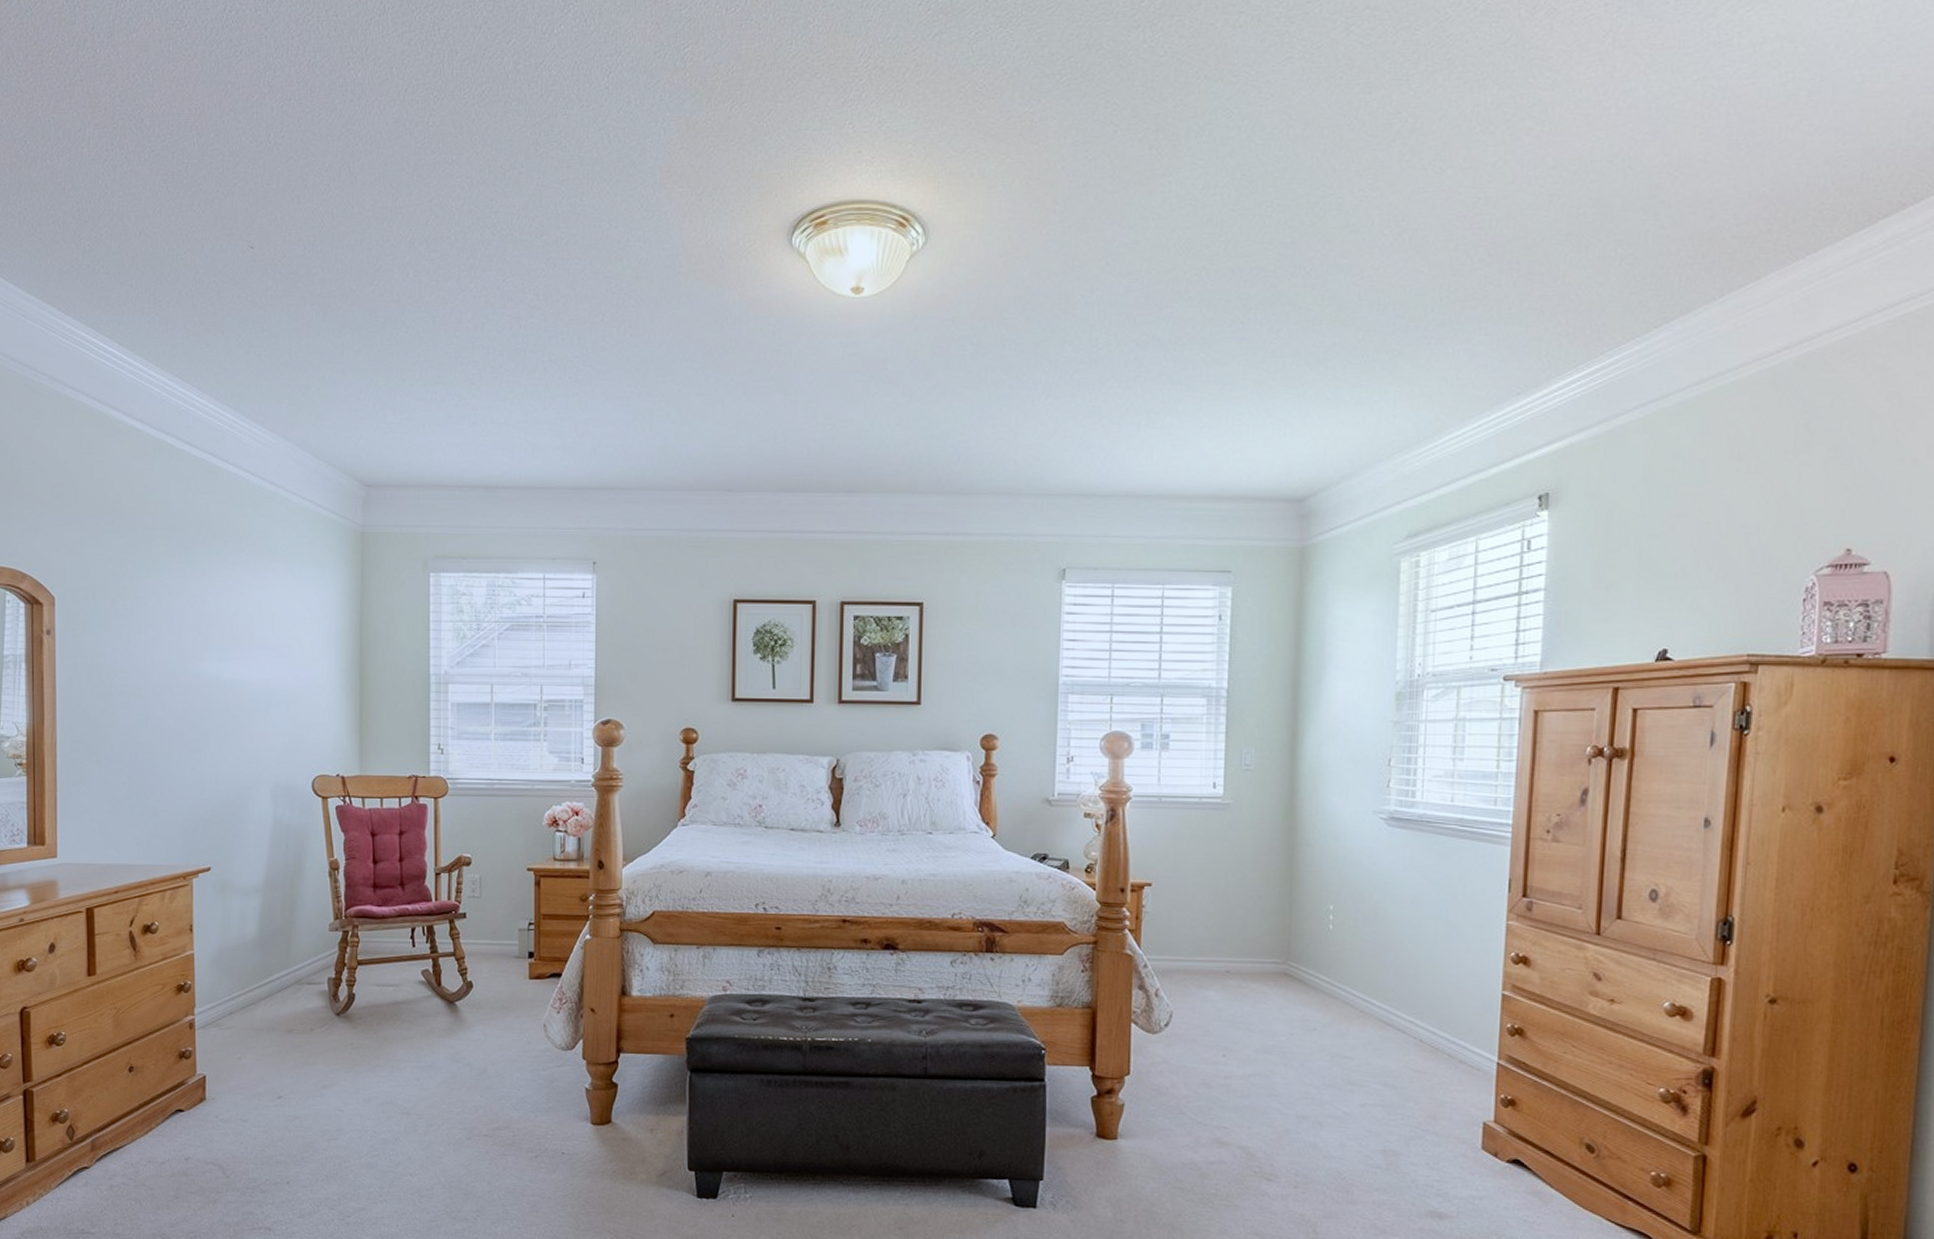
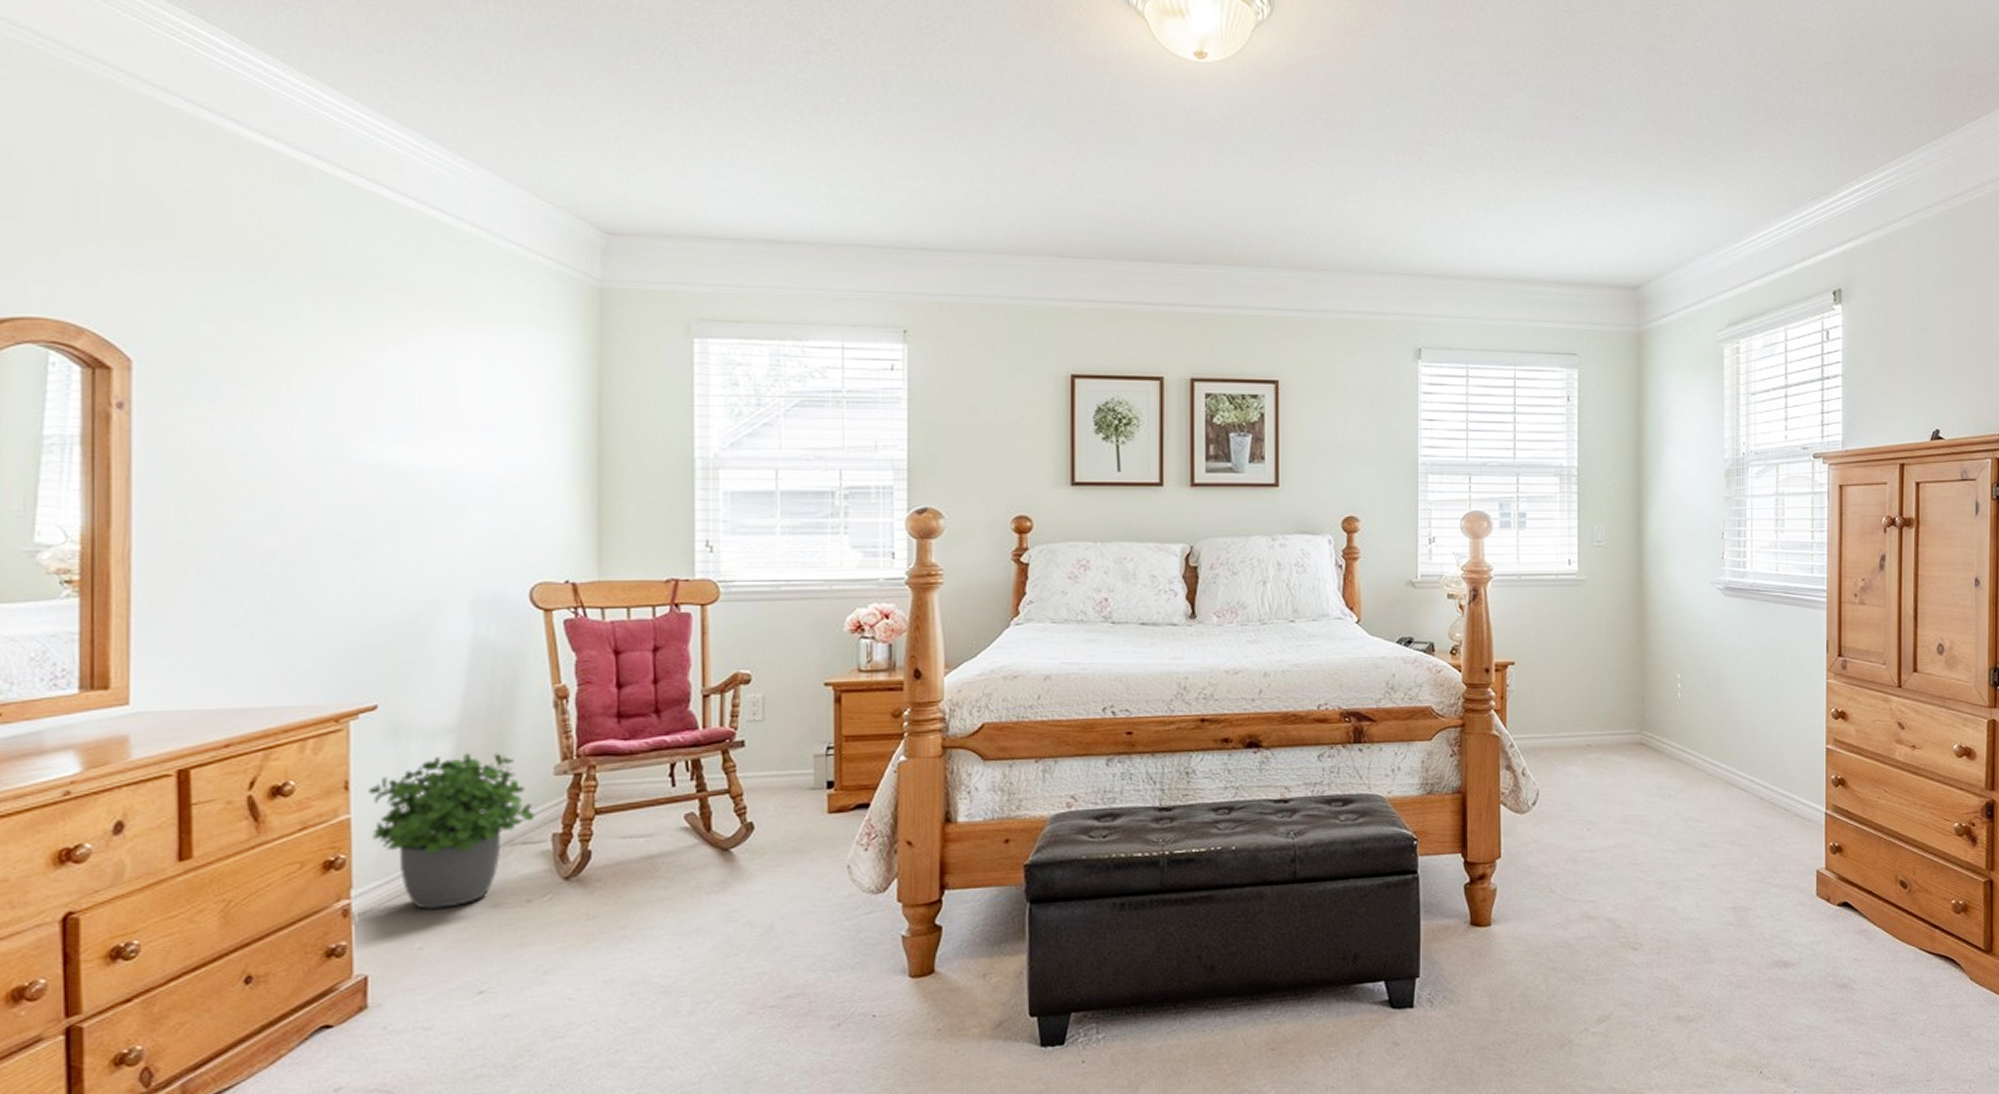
potted plant: none [205,908,316,1030] -> present [369,752,535,911]

